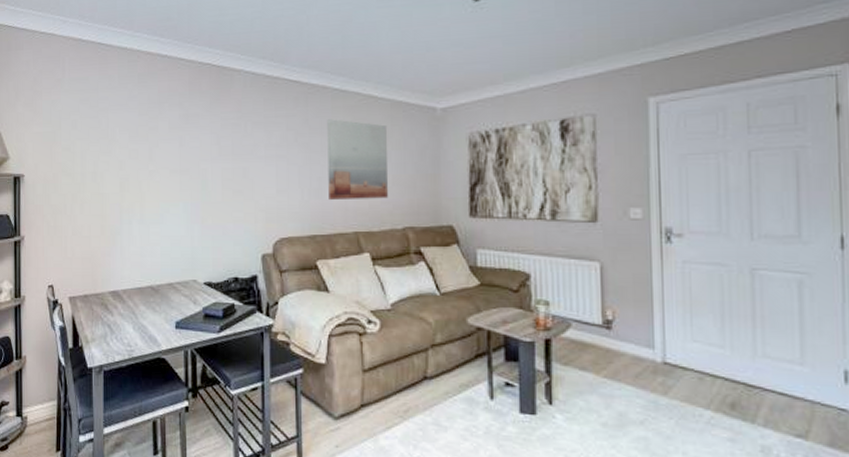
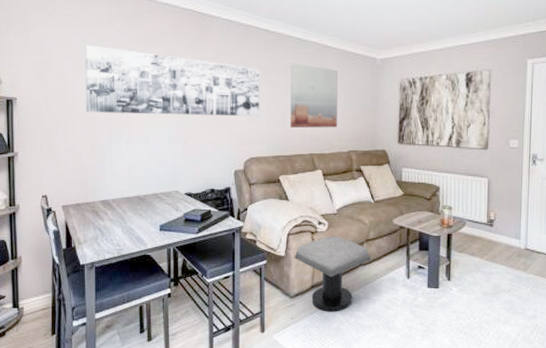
wall art: none [94,111,291,189] -> present [85,45,260,117]
stool: none [338,338,440,441] -> present [294,235,371,312]

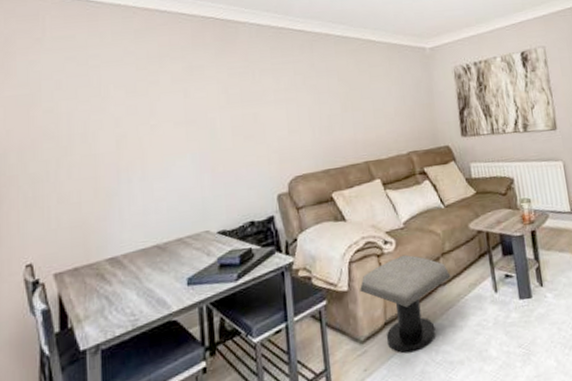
wall art: present [85,45,260,117] -> none [83,69,302,150]
wall art: present [290,63,339,128] -> none [332,62,392,135]

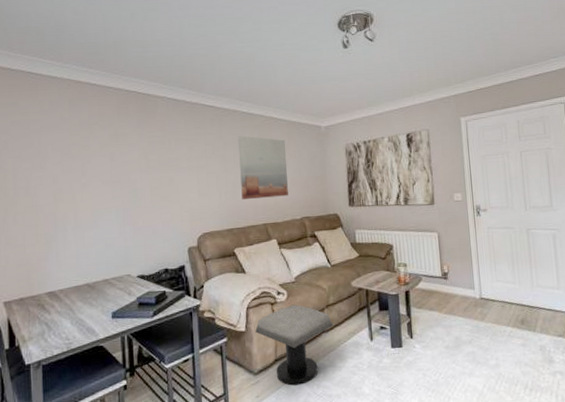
wall art: none [332,62,392,135] -> present [238,136,288,199]

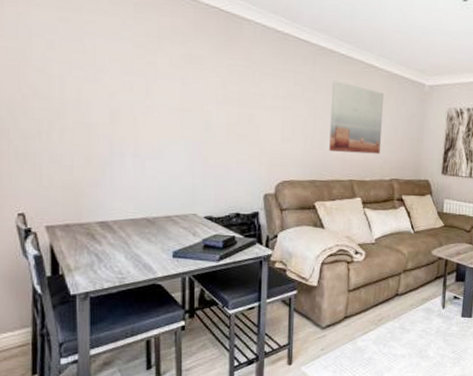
stool: present [255,304,334,386] -> none [328,265,408,342]

